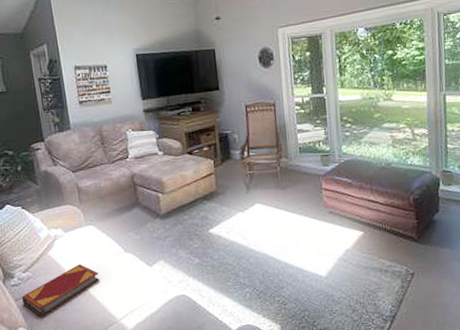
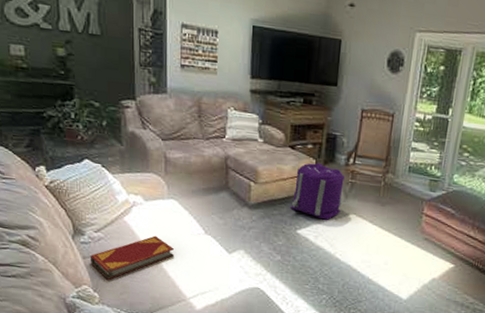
backpack: none [198,162,245,215] -> present [291,162,346,220]

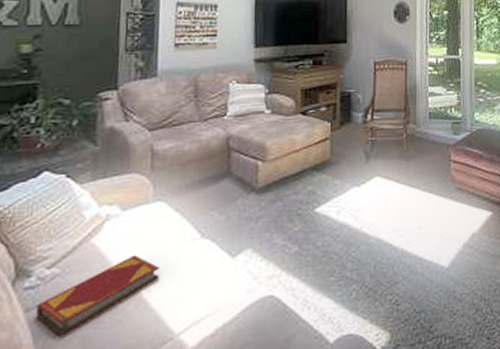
backpack: present [291,162,346,220] -> none [306,125,365,190]

